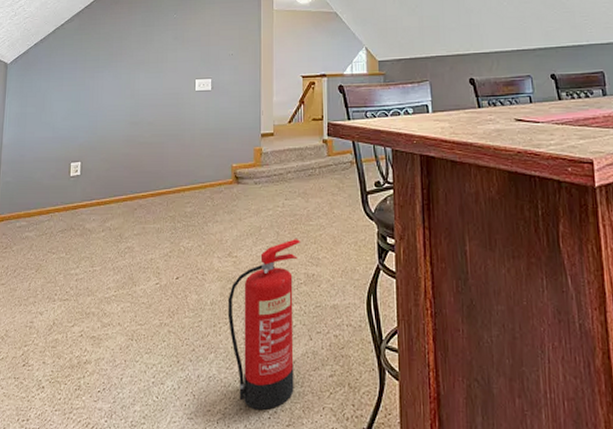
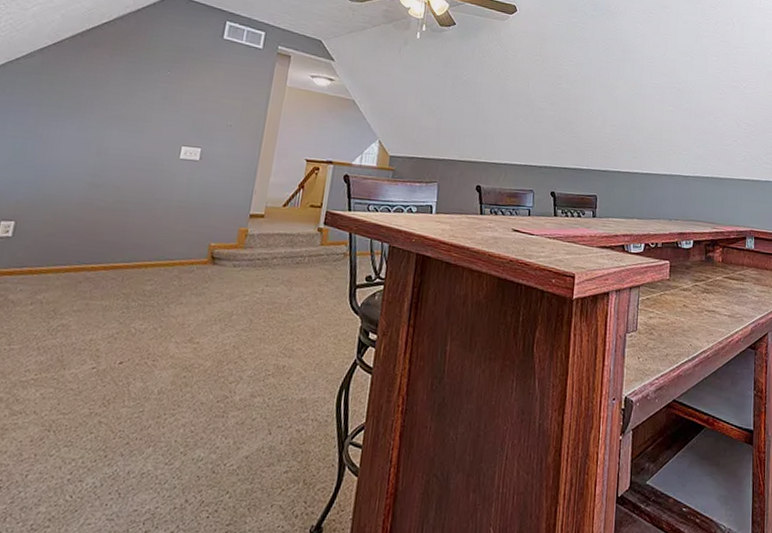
fire extinguisher: present [227,239,301,410] -> none [175,328,277,508]

